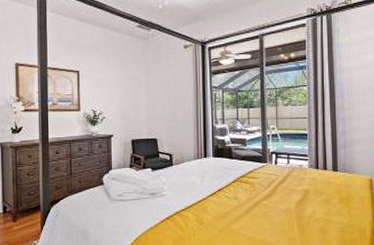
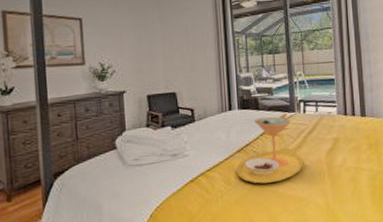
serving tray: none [209,162,273,226] -> present [236,112,304,184]

